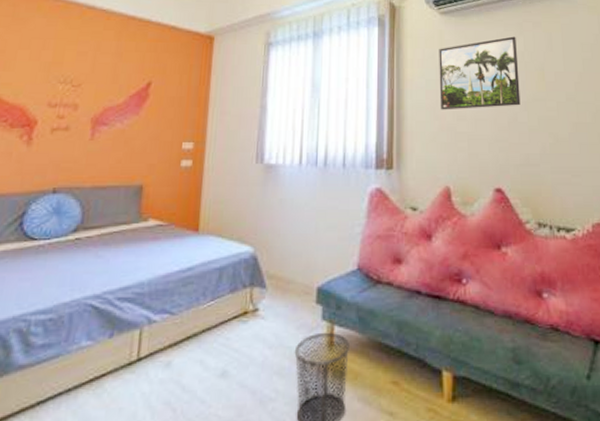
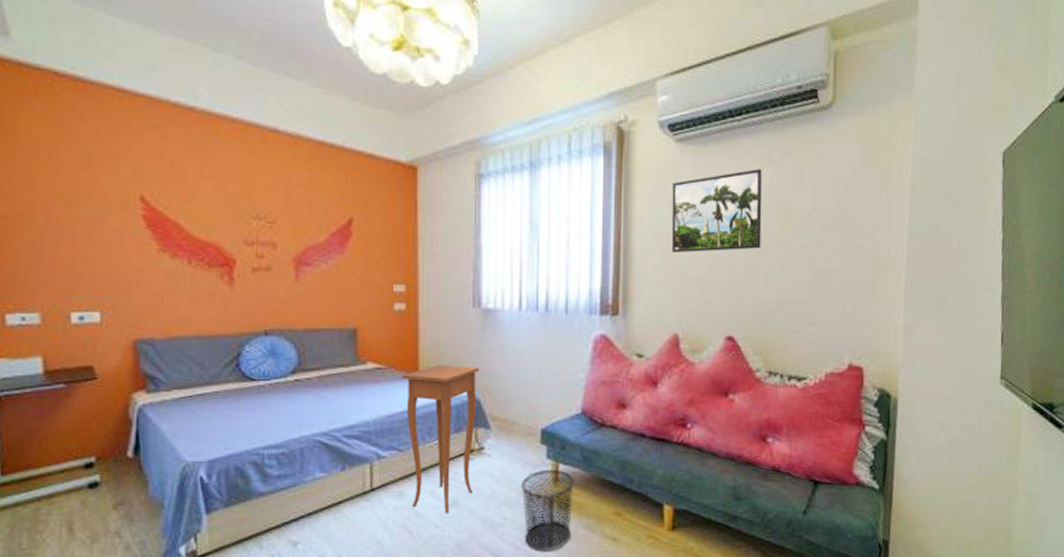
side table: none [179,221,259,386] -> present [402,365,480,513]

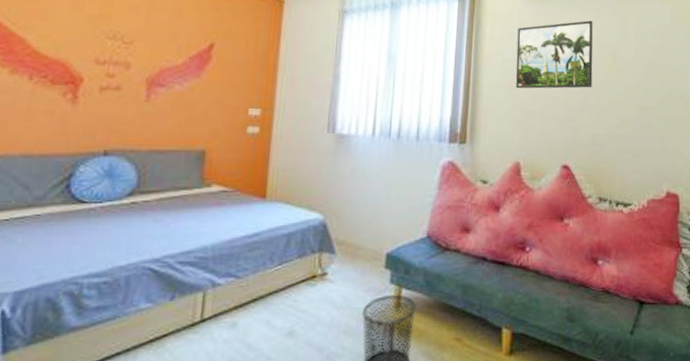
side table: present [402,365,480,513] -> none [245,188,329,344]

